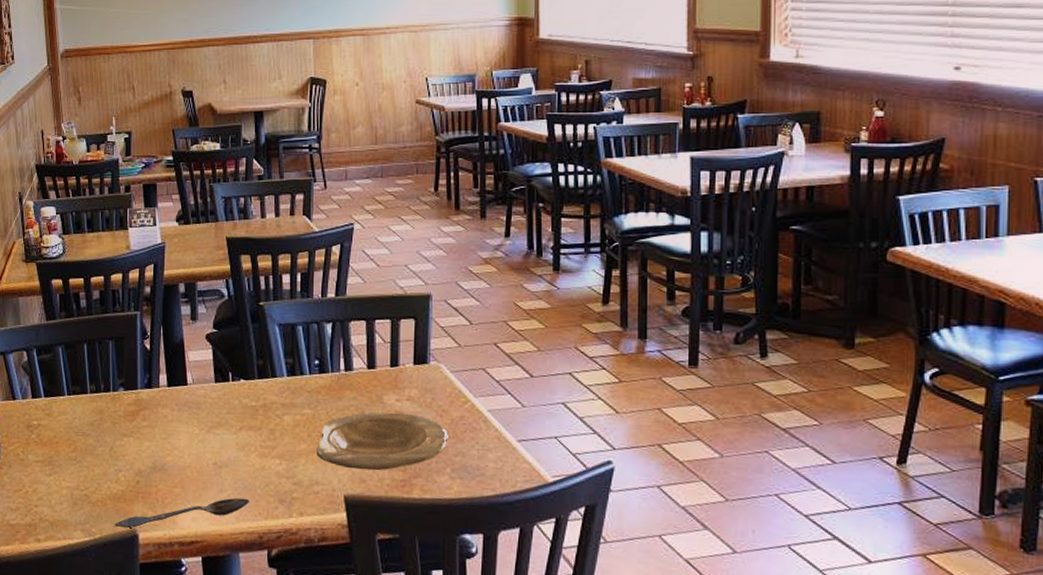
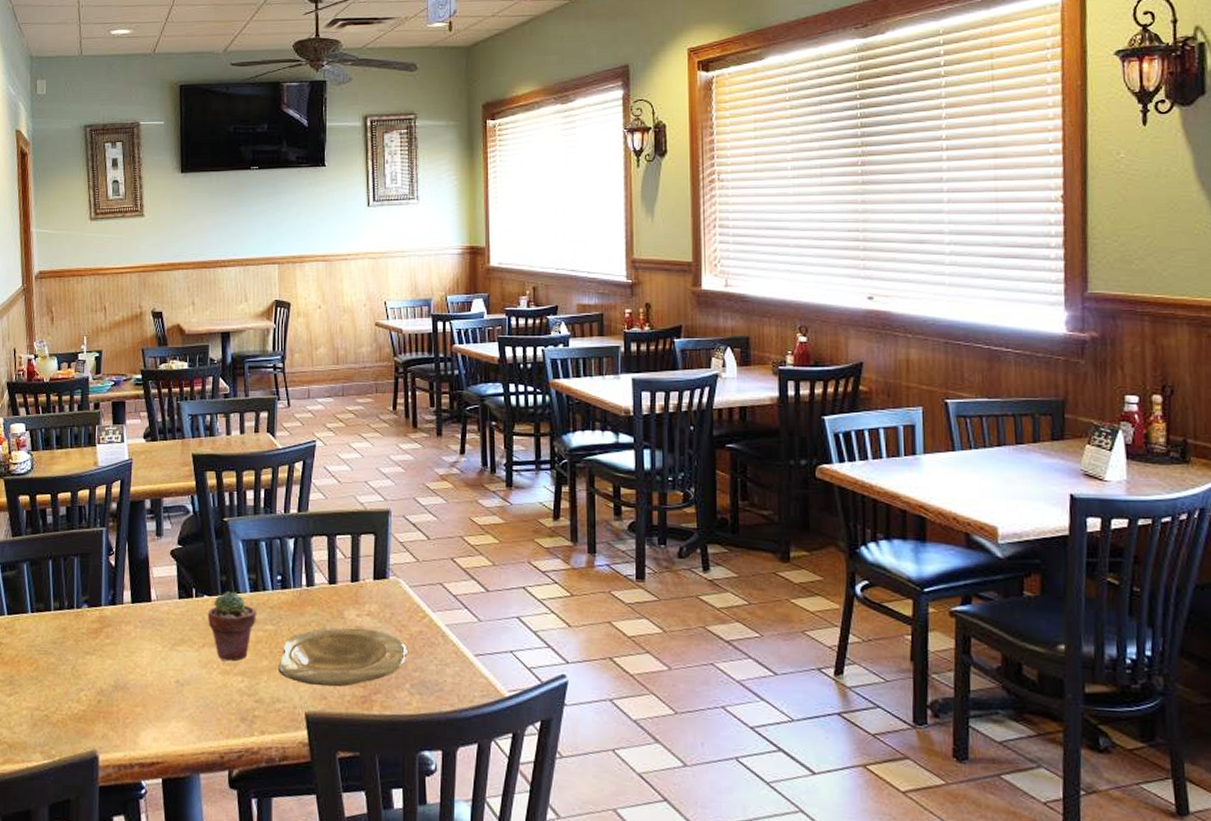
spoon: present [114,497,250,528] -> none [74,716,212,749]
potted succulent: none [244,376,294,445] -> present [207,591,256,662]

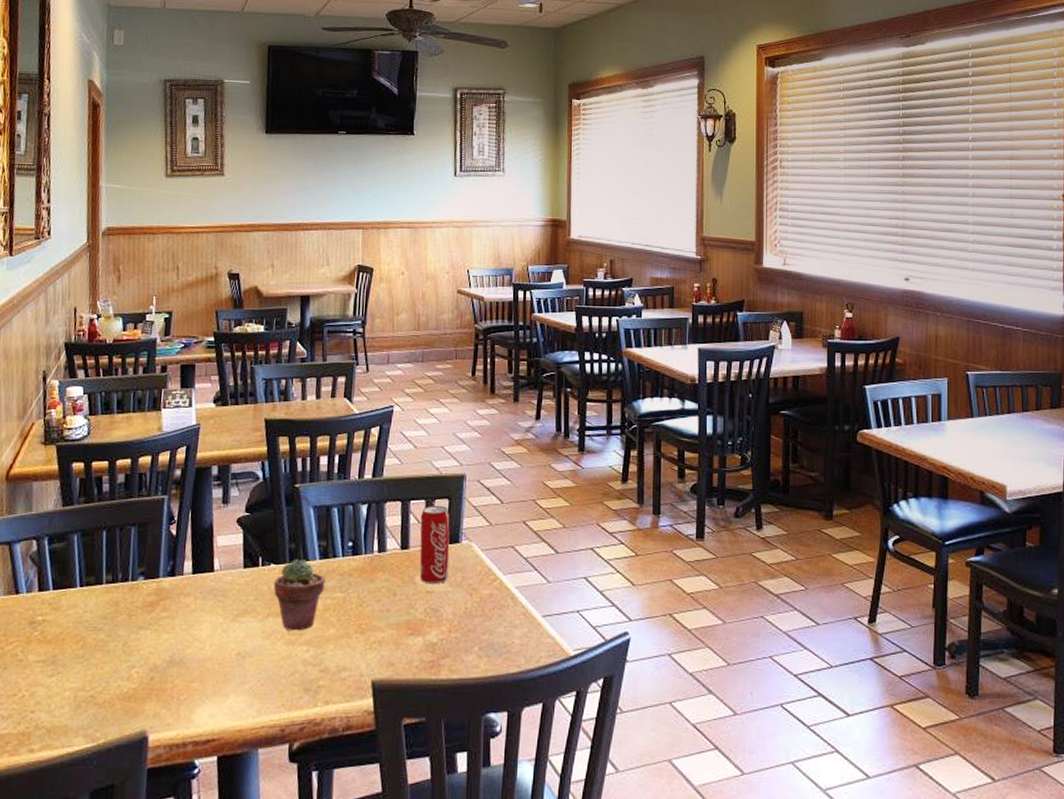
plate: present [278,628,409,687] -> none [345,593,479,653]
beverage can: none [346,540,378,620] -> present [420,505,450,585]

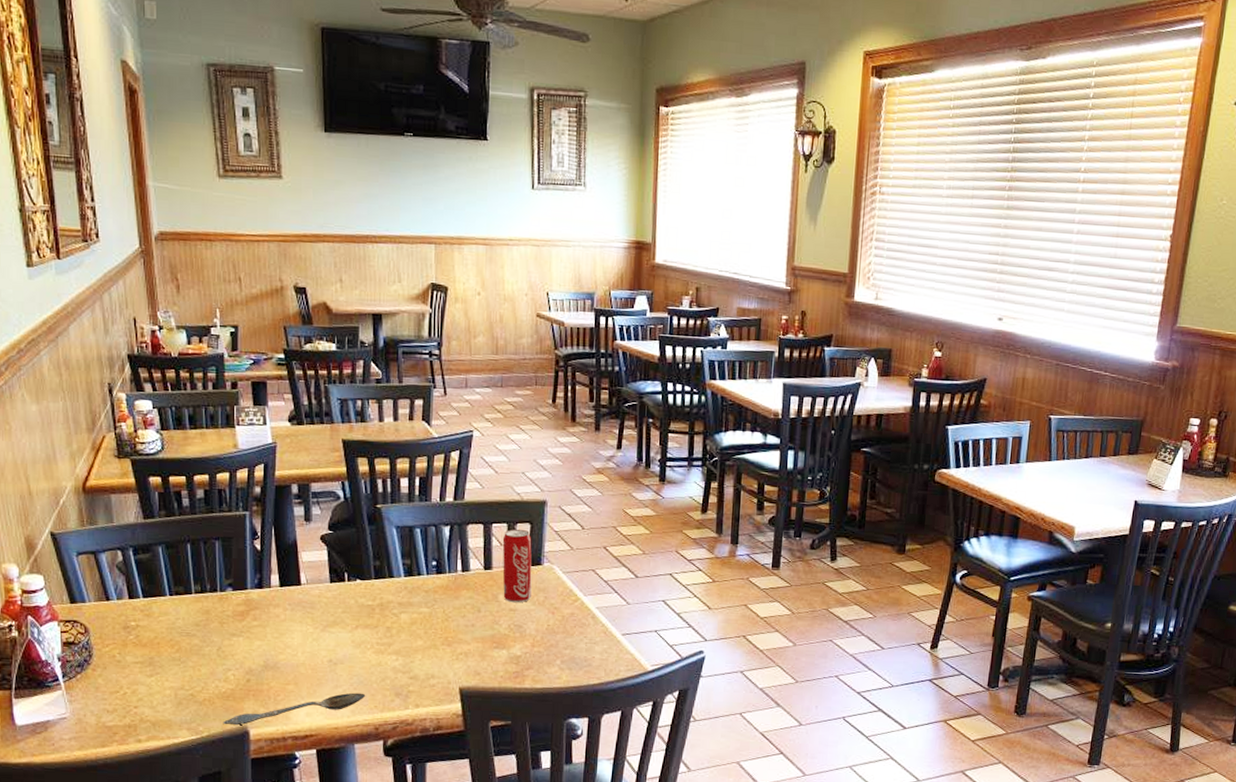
spoon: none [121,689,274,730] -> present [223,692,366,725]
potted succulent: present [273,559,325,631] -> none [360,576,411,642]

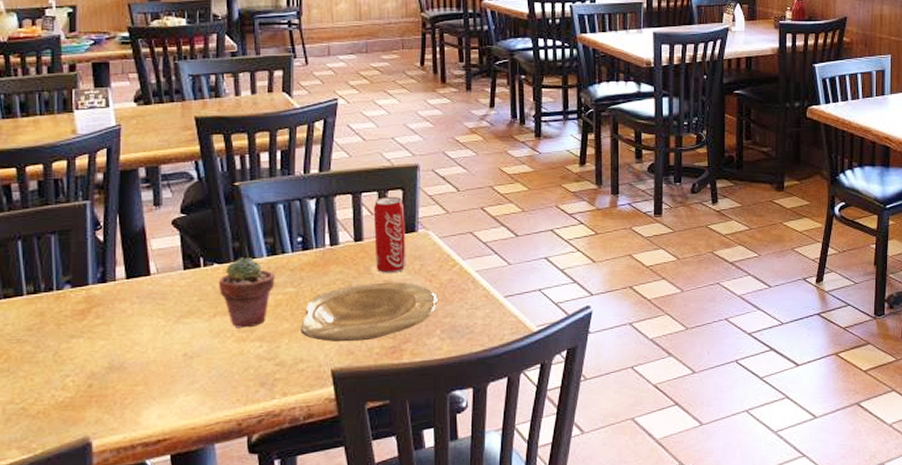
spoon: present [223,692,366,725] -> none [60,386,227,439]
potted succulent: none [360,576,411,642] -> present [218,257,275,329]
plate: none [433,610,561,664] -> present [301,281,439,342]

